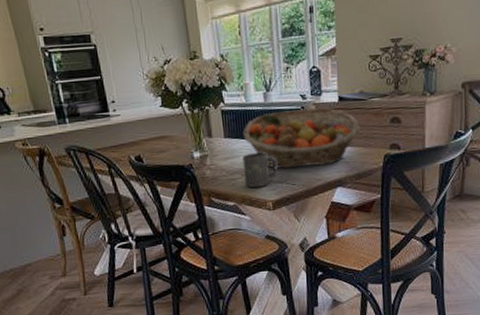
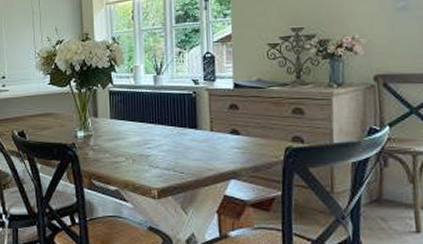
mug: present [242,152,277,188] -> none [128,136,165,172]
fruit basket: present [243,107,360,169] -> none [130,94,258,155]

